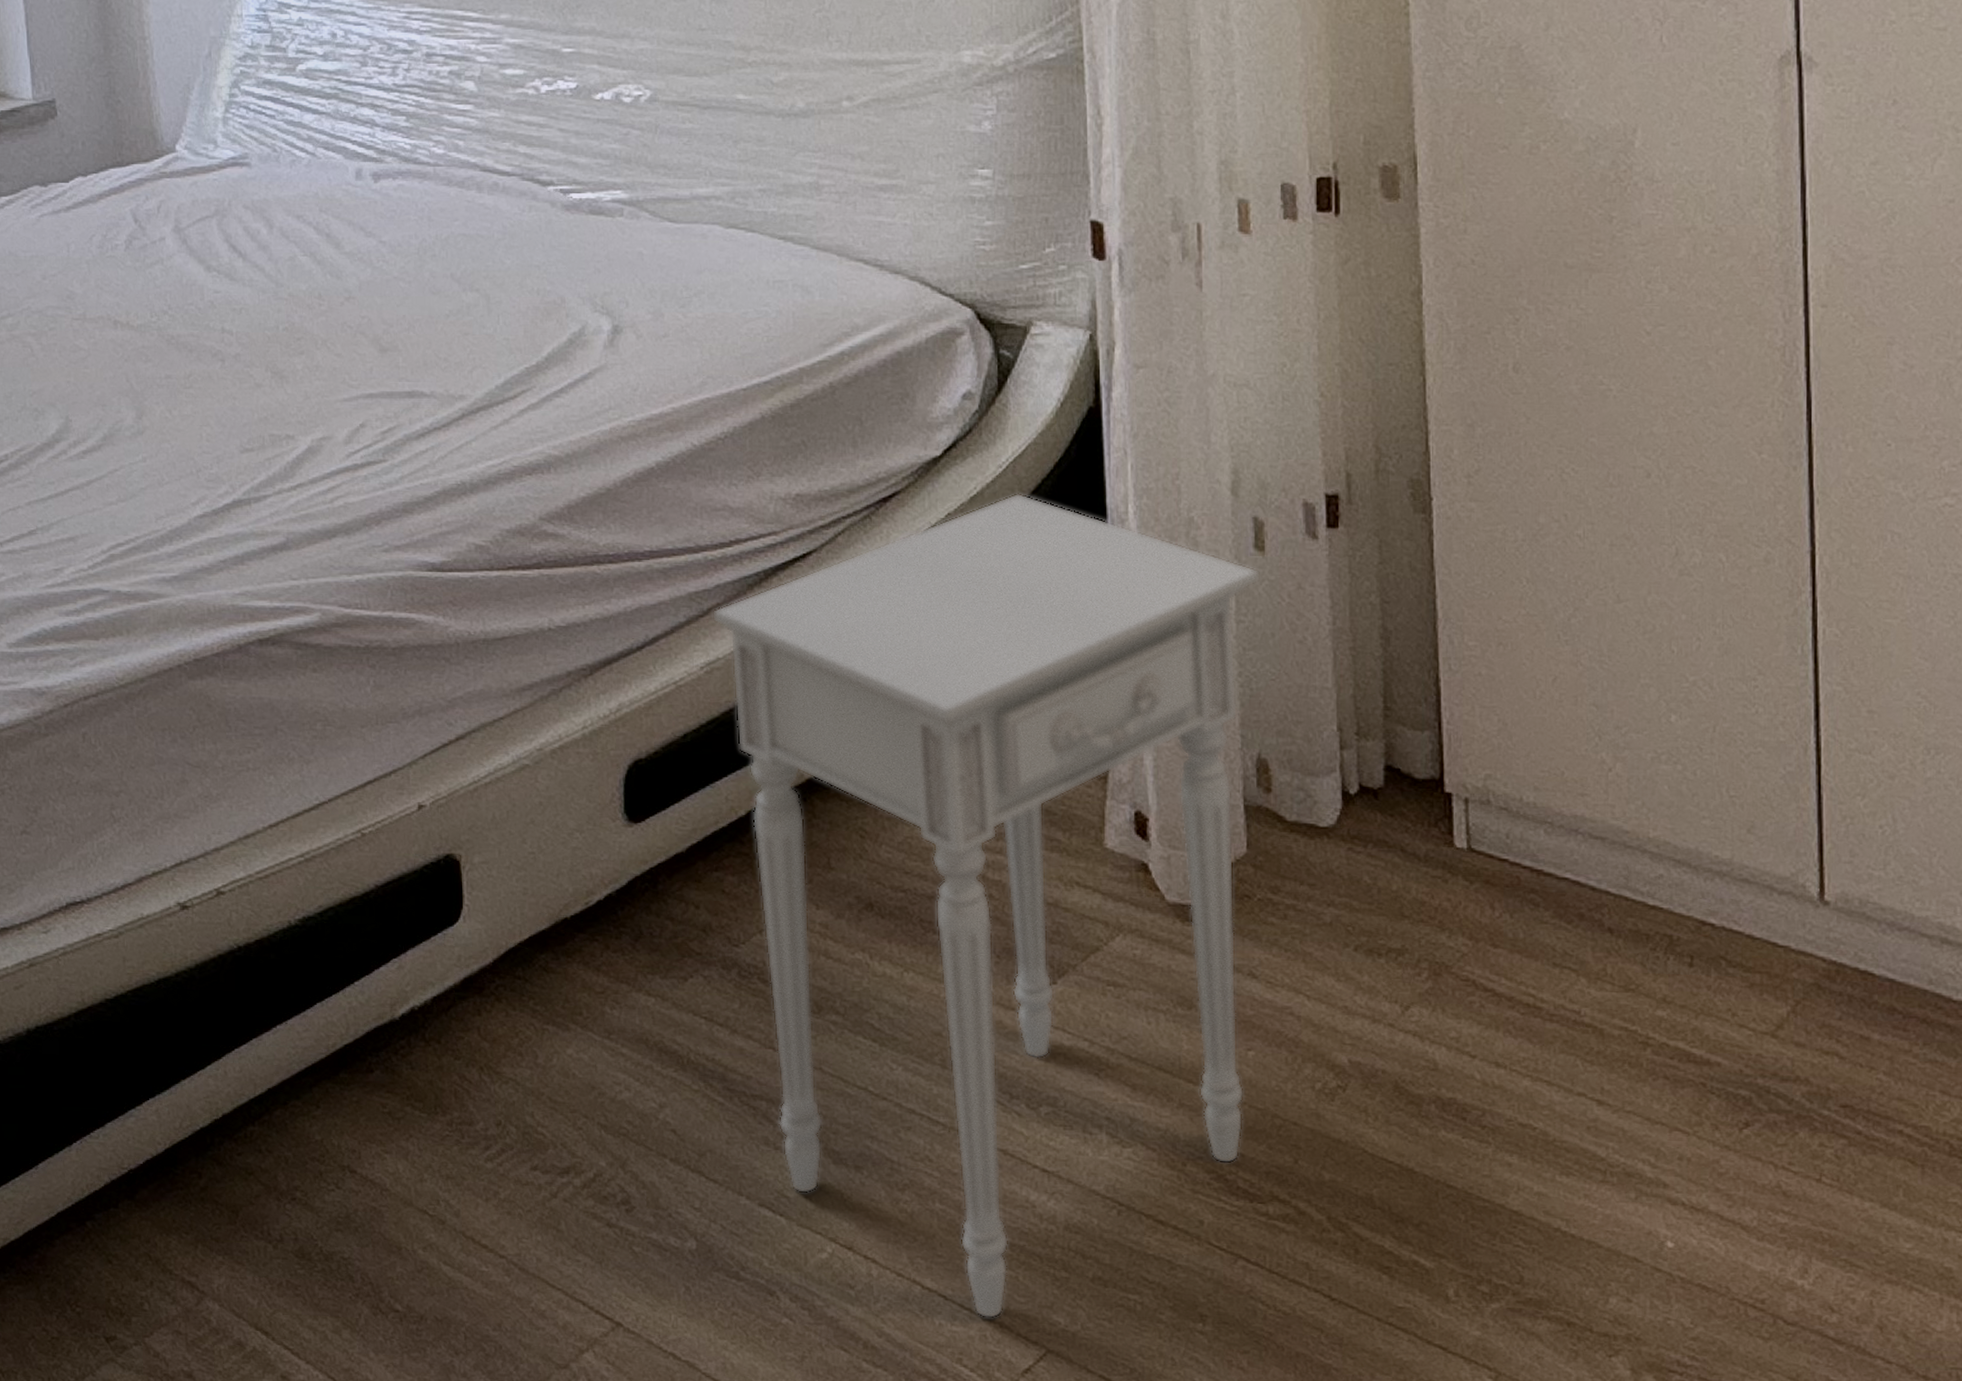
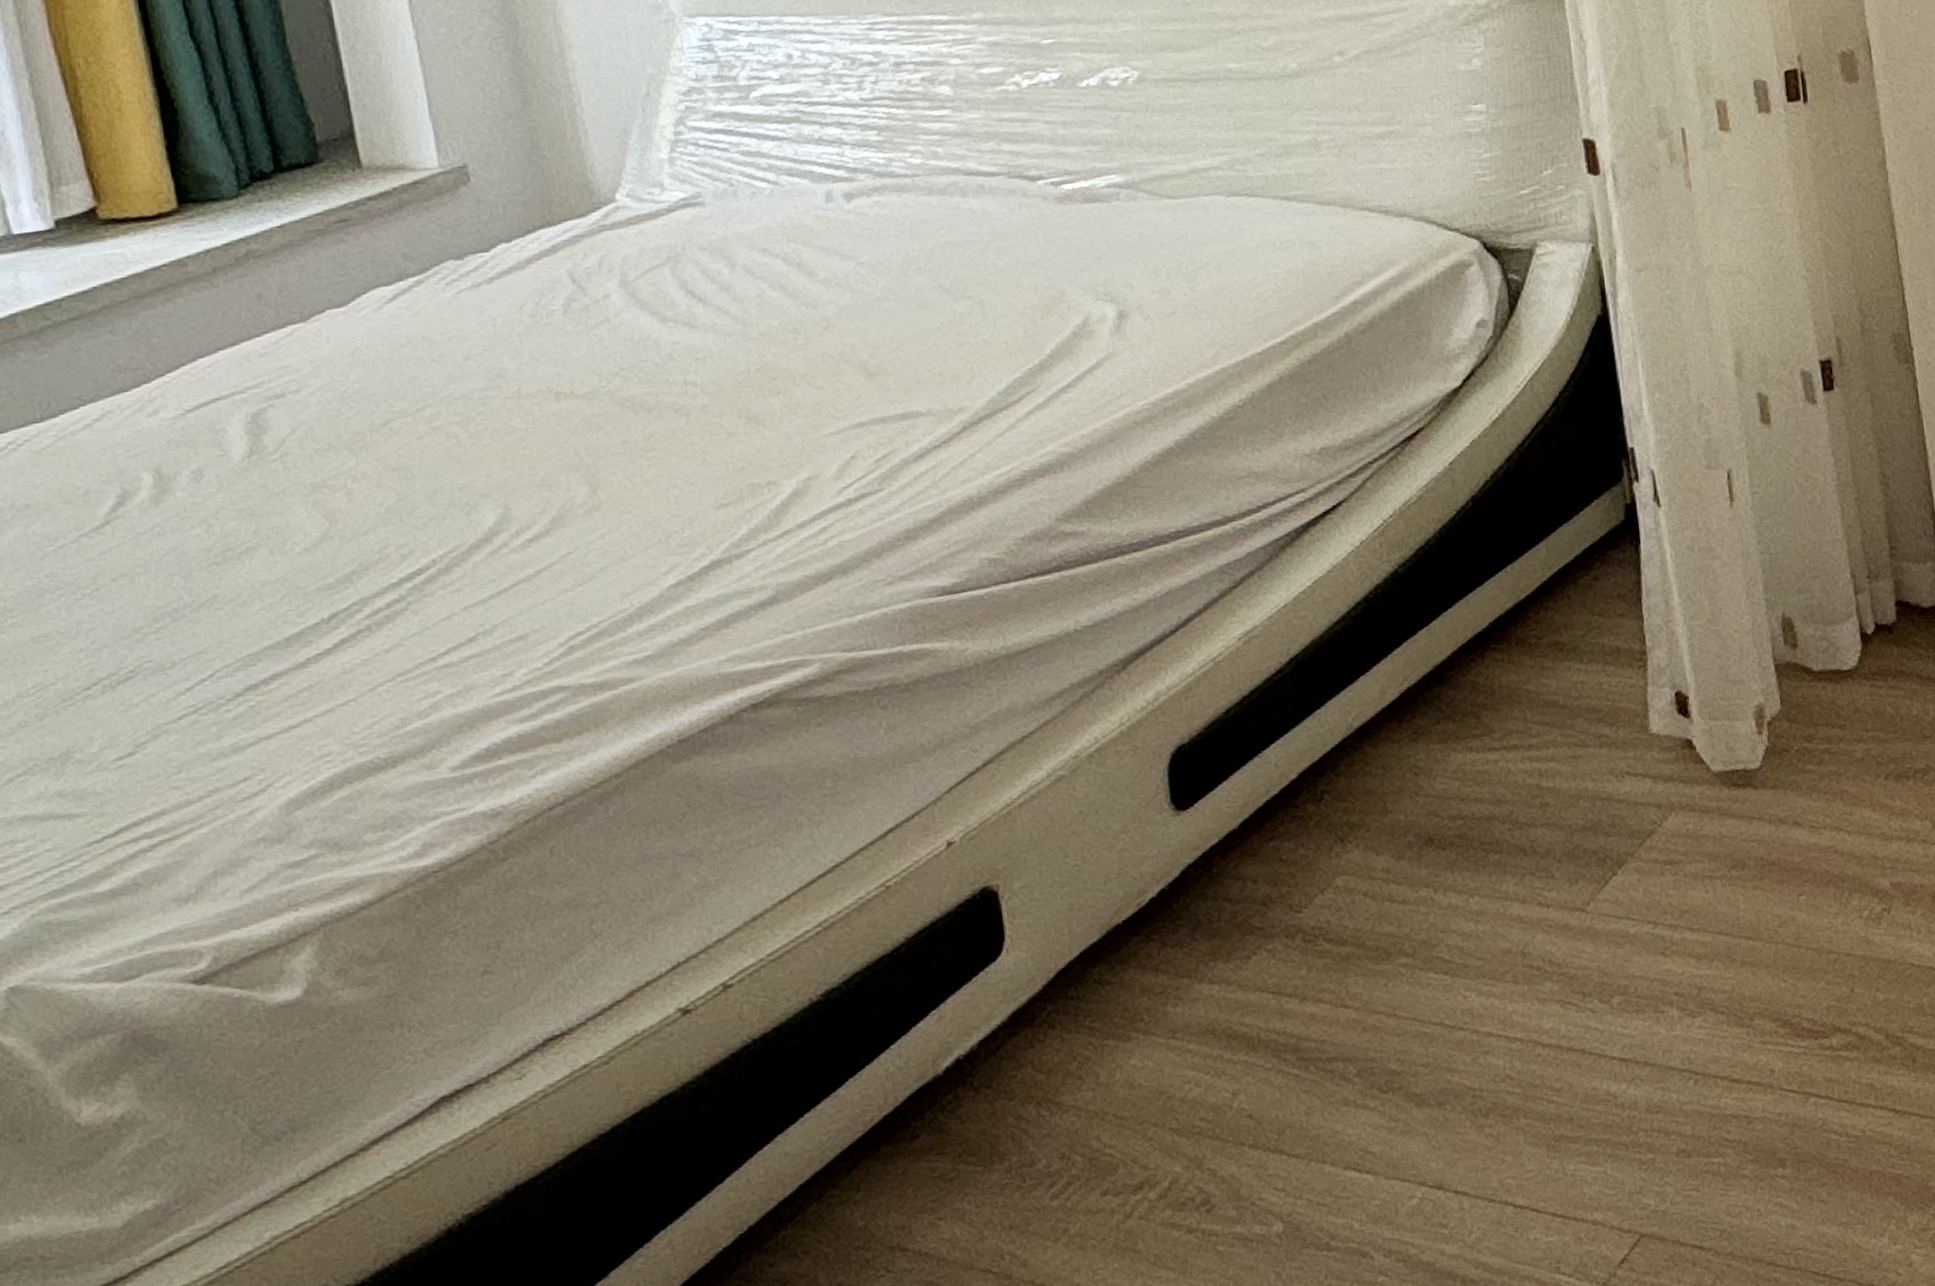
nightstand: present [712,493,1261,1319] -> none [1245,408,1802,1221]

